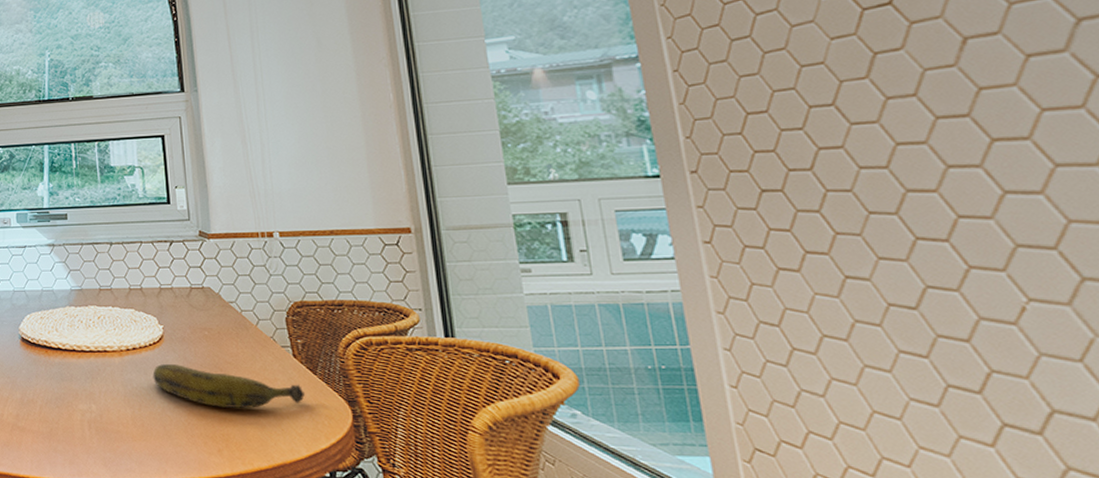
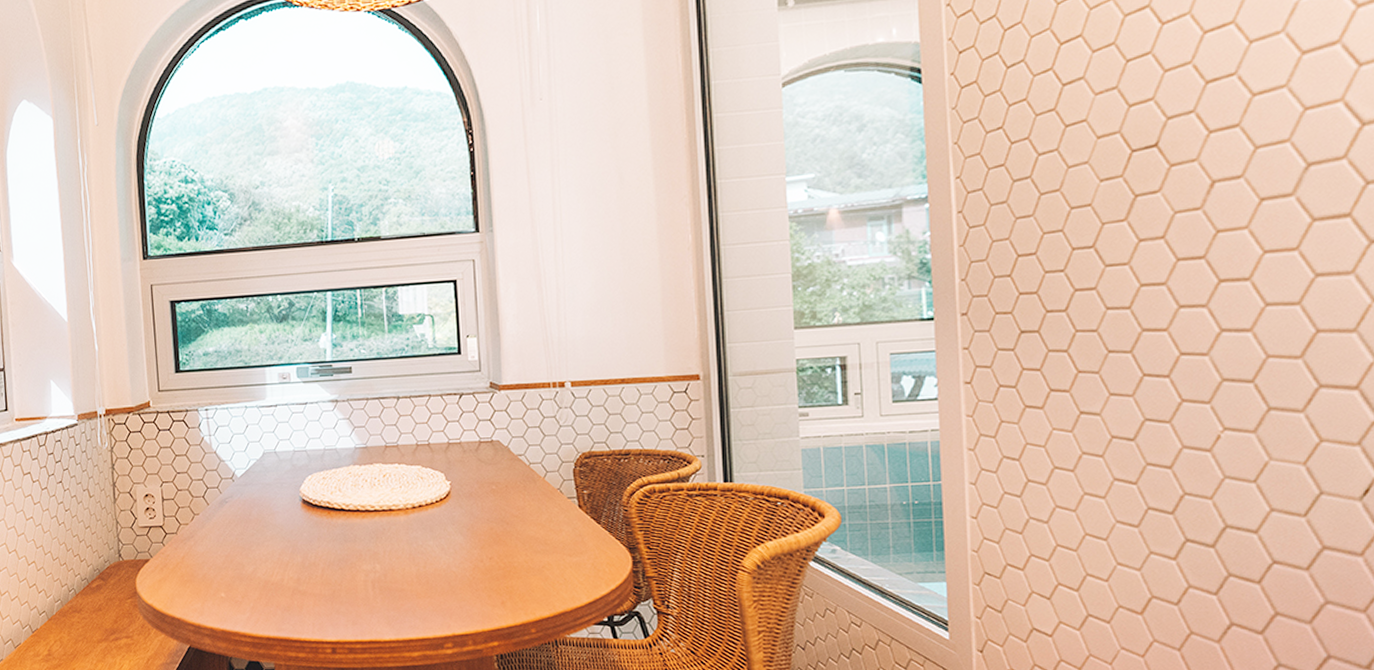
banana: present [152,364,306,409] -> none [438,520,589,561]

